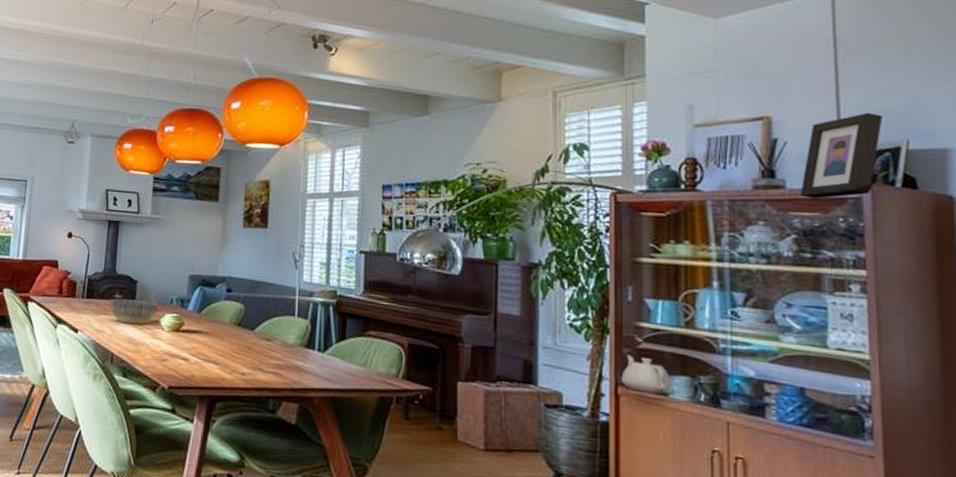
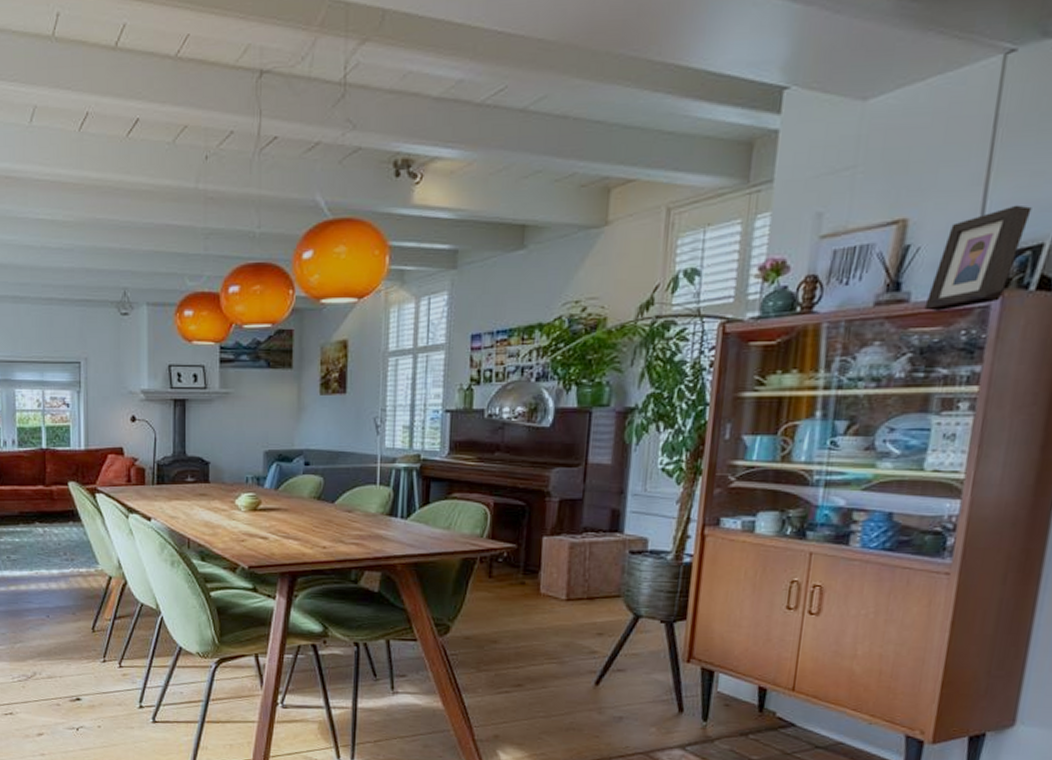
bowl: present [109,298,158,325] -> none [181,482,233,507]
teapot: present [621,354,674,395] -> none [708,494,762,531]

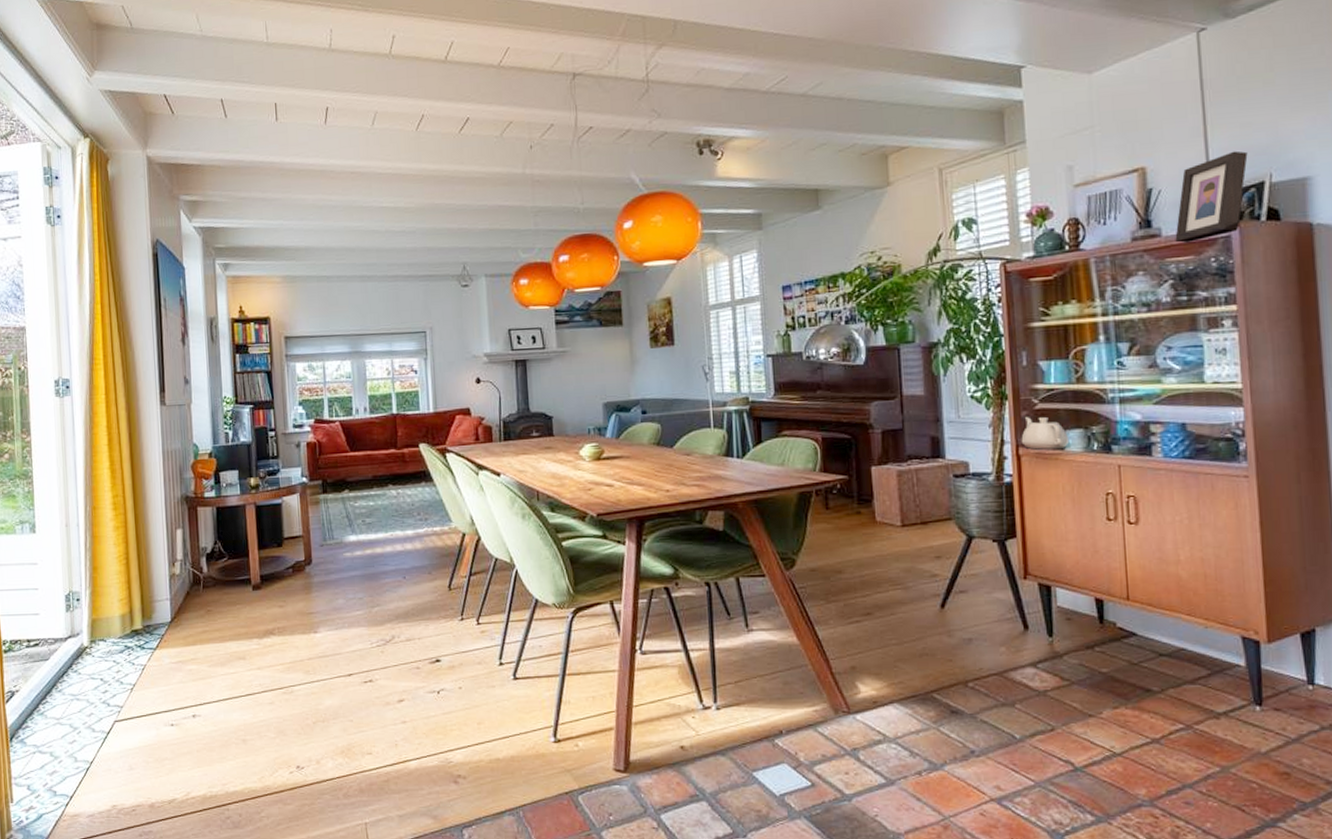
teapot: none [708,494,762,531] -> present [1021,416,1070,450]

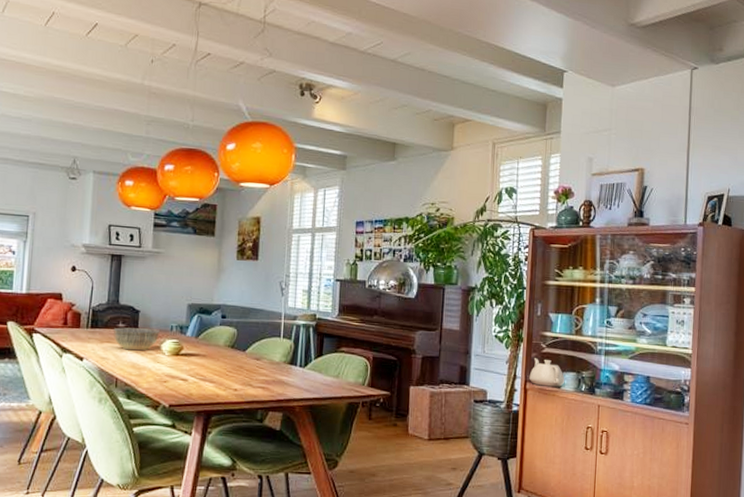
bowl: none [527,434,577,460] -> present [113,327,159,351]
picture frame: present [1175,151,1248,243] -> none [658,167,715,234]

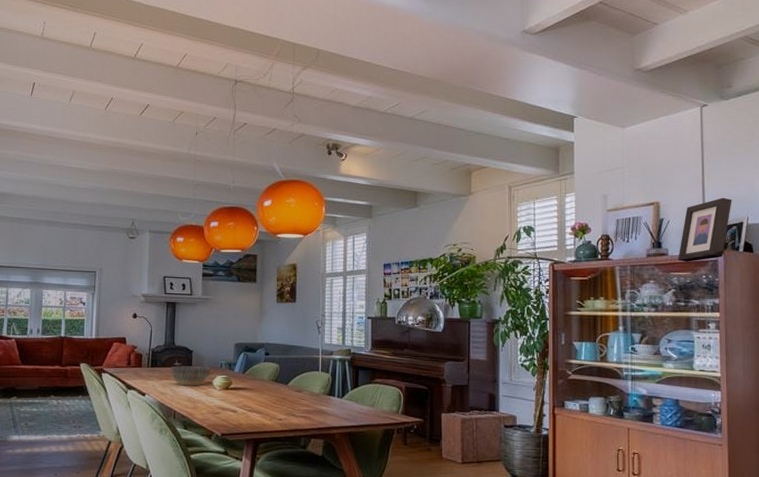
teapot: present [529,357,565,387] -> none [557,383,593,411]
picture frame: none [658,167,715,234] -> present [678,197,732,262]

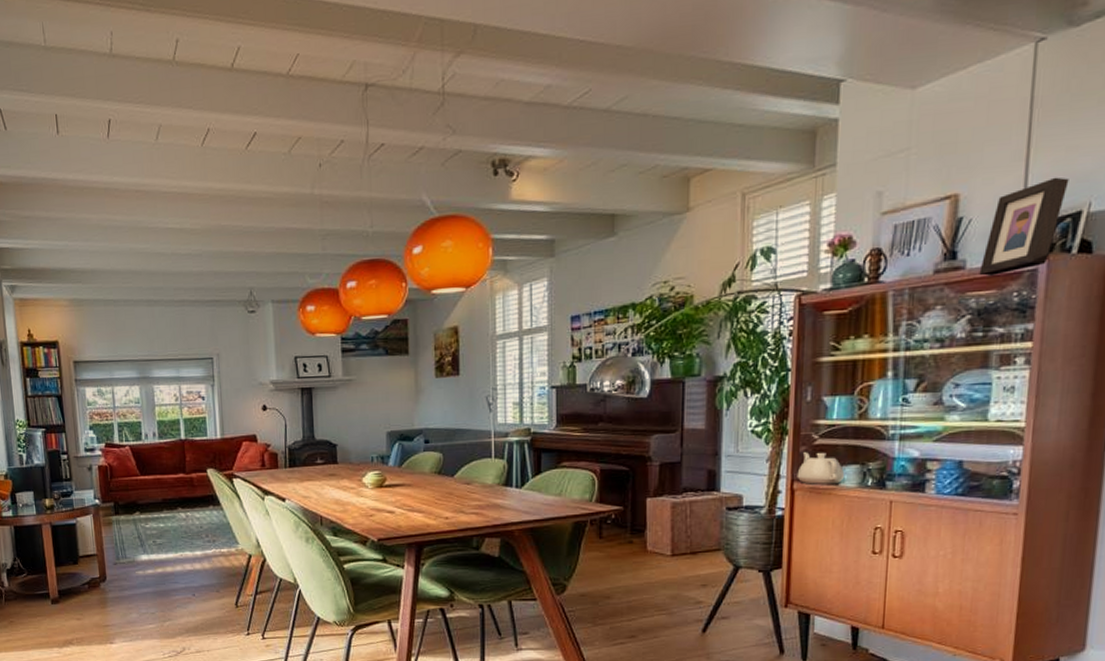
bowl: present [170,366,211,386] -> none [312,462,360,487]
teapot: none [557,383,593,411] -> present [796,451,845,484]

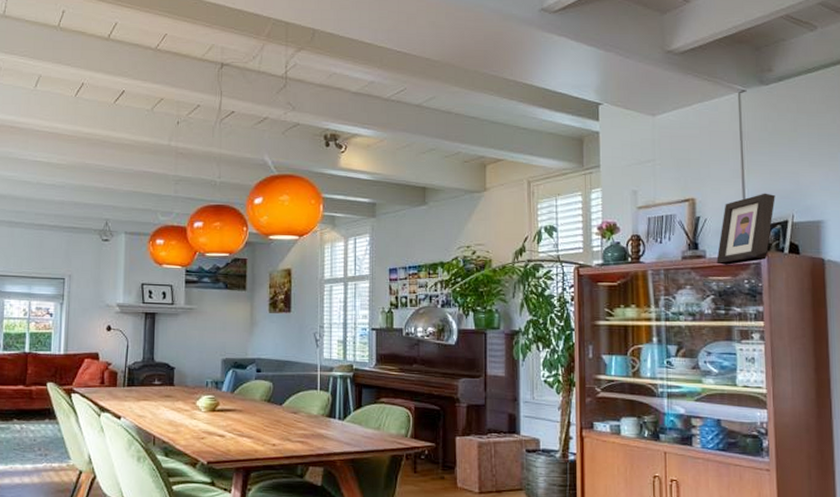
teapot: present [796,451,845,484] -> none [585,402,625,433]

